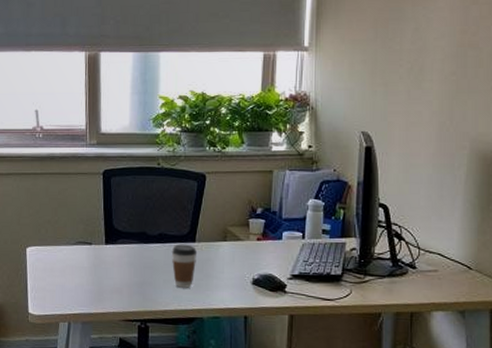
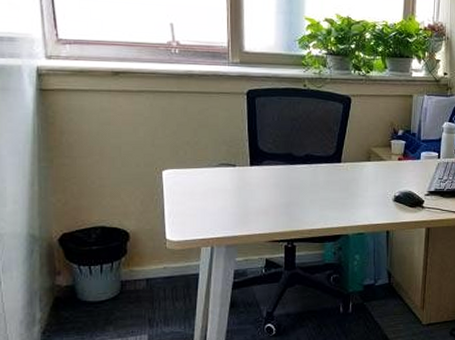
coffee cup: present [171,244,198,288] -> none [317,164,343,207]

